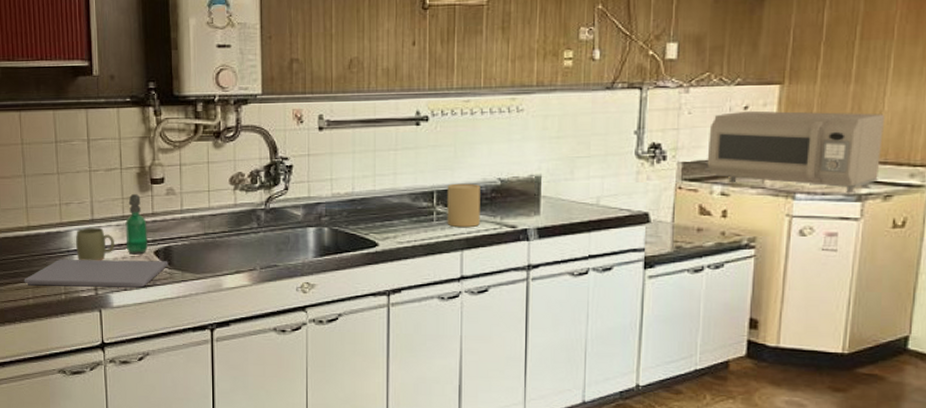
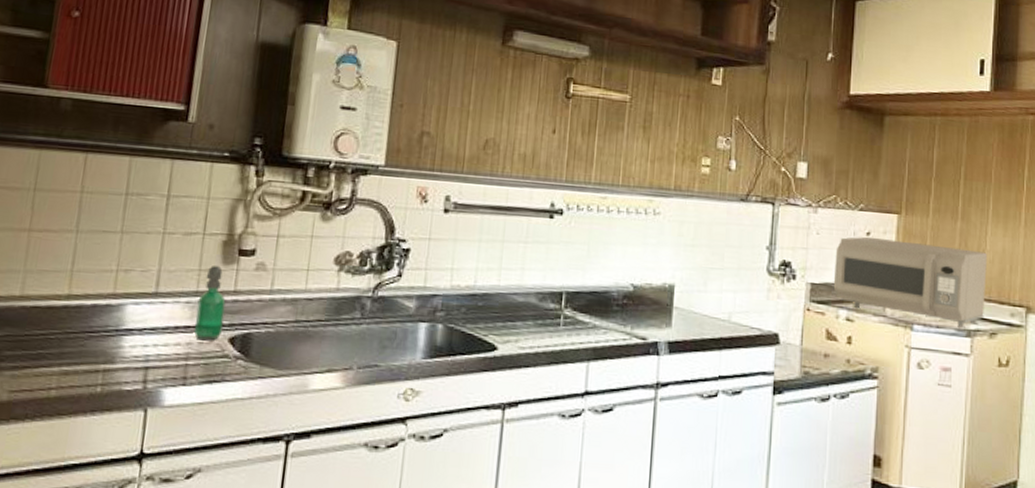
cutting board: present [24,260,168,288] -> none [48,340,245,383]
mug: present [76,227,114,261] -> none [127,302,180,346]
pen holder: present [447,183,480,228] -> none [574,285,612,336]

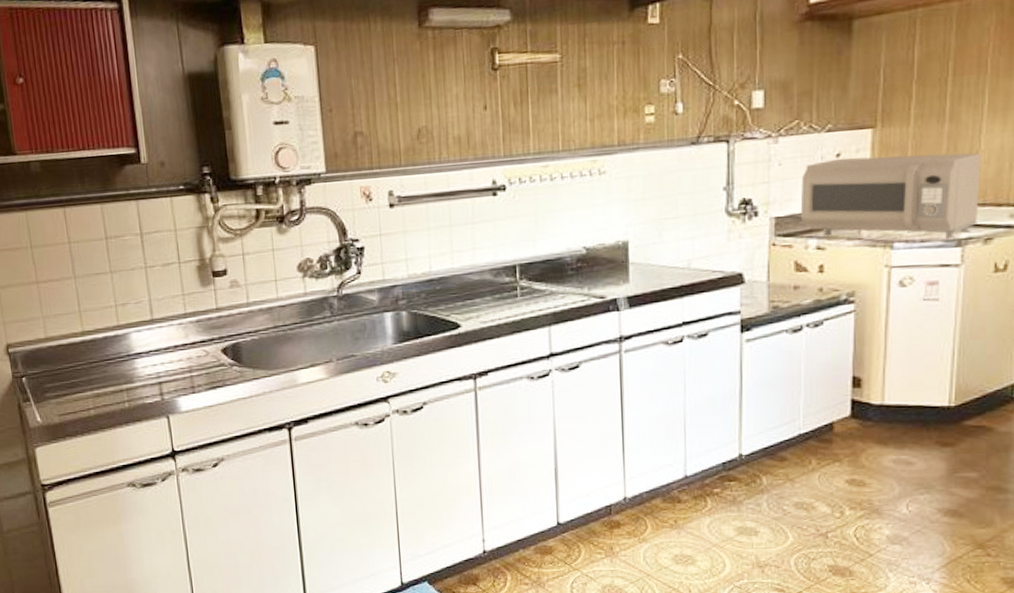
soap dispenser: present [194,265,226,341] -> none [188,288,214,354]

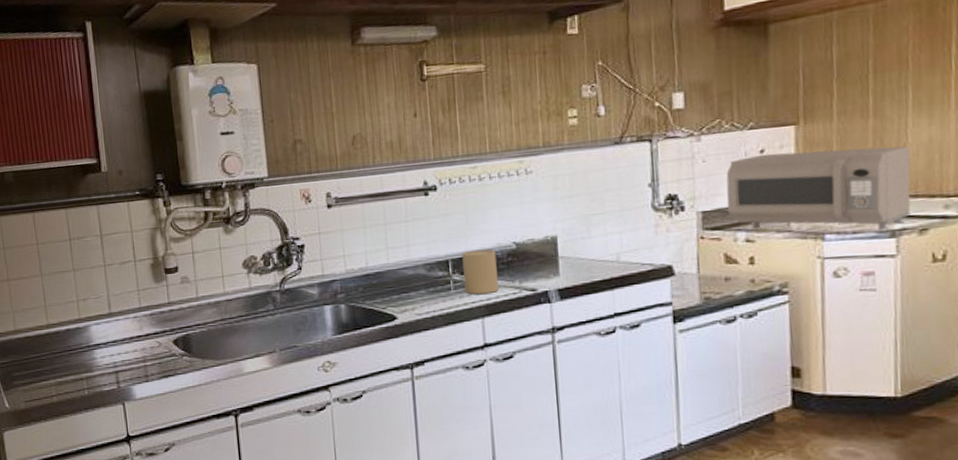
pen holder: none [530,254,567,302] -> present [462,249,499,295]

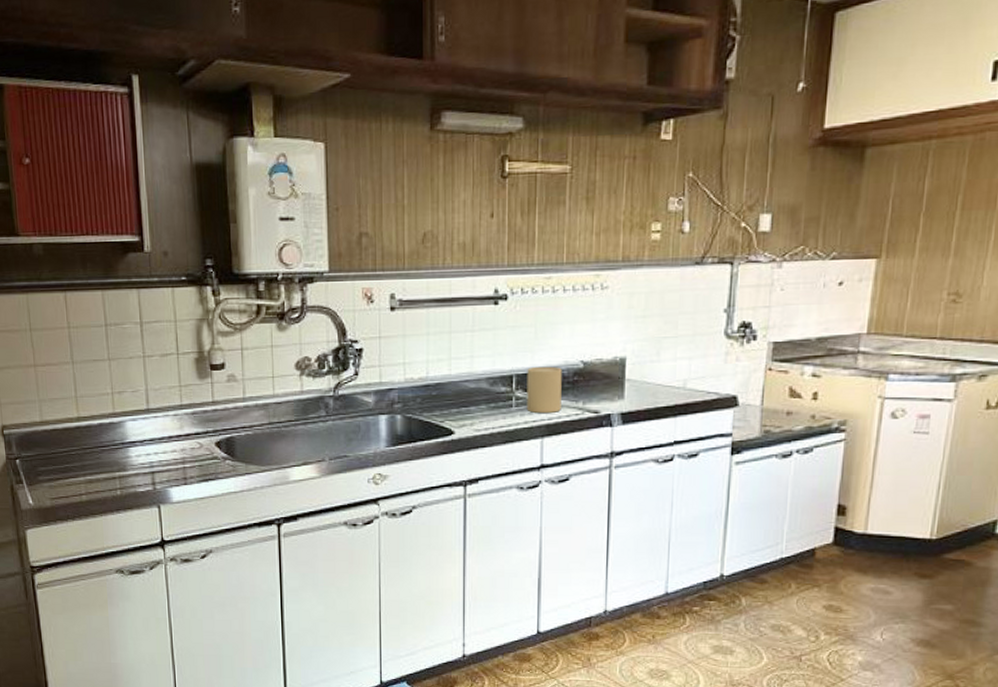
microwave: present [726,146,911,229] -> none [798,286,983,373]

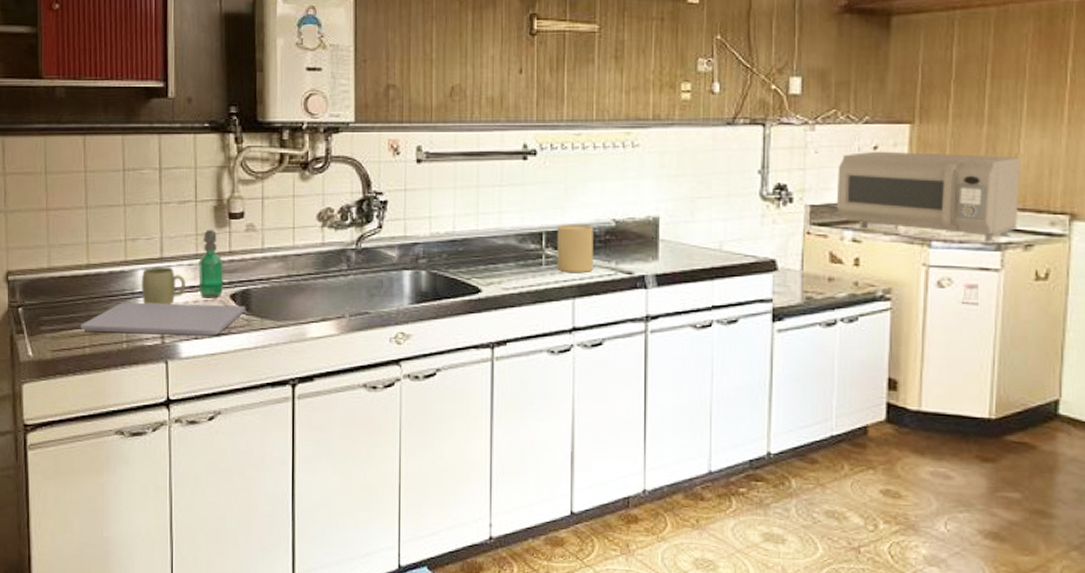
cutting board: none [75,453,231,481] -> present [80,303,246,336]
mug: none [130,417,173,454] -> present [142,266,185,305]
soap dispenser: none [183,380,208,446] -> present [198,229,223,298]
microwave: none [798,286,983,373] -> present [836,151,1020,241]

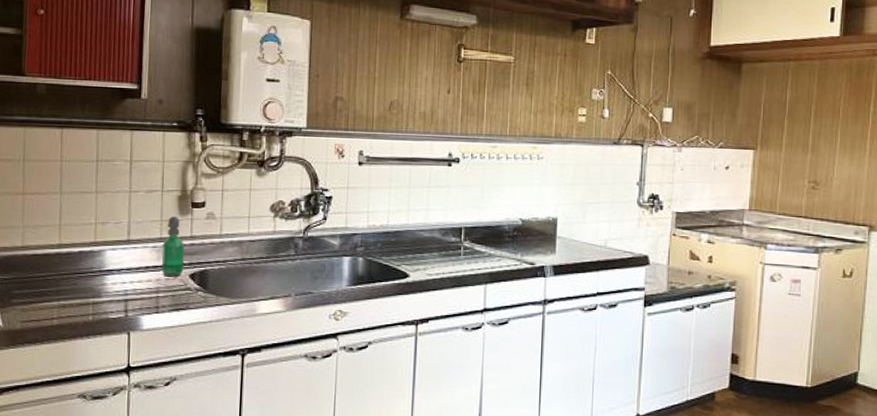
cutting board: present [80,303,246,336] -> none [49,279,204,311]
mug: present [142,266,185,305] -> none [109,248,150,283]
pen holder: present [557,224,593,274] -> none [473,221,504,263]
microwave: present [836,151,1020,241] -> none [696,170,834,245]

